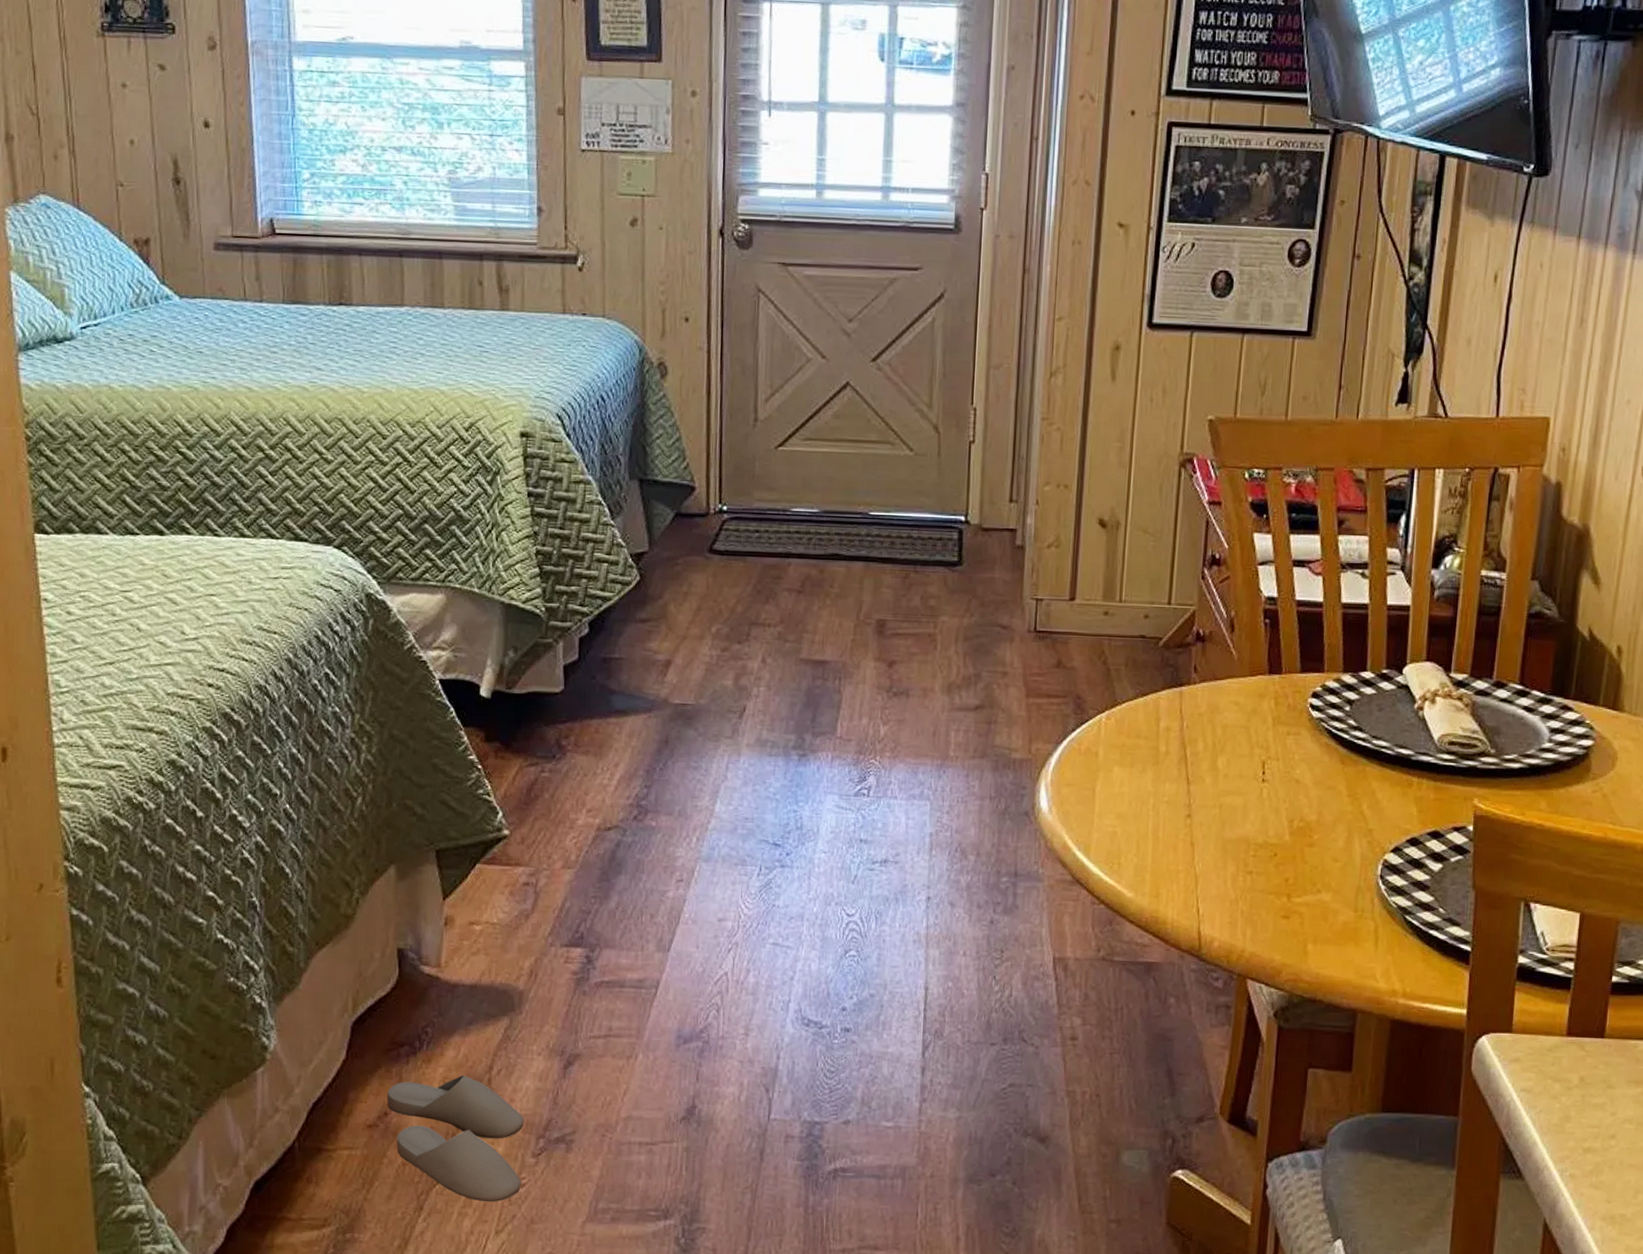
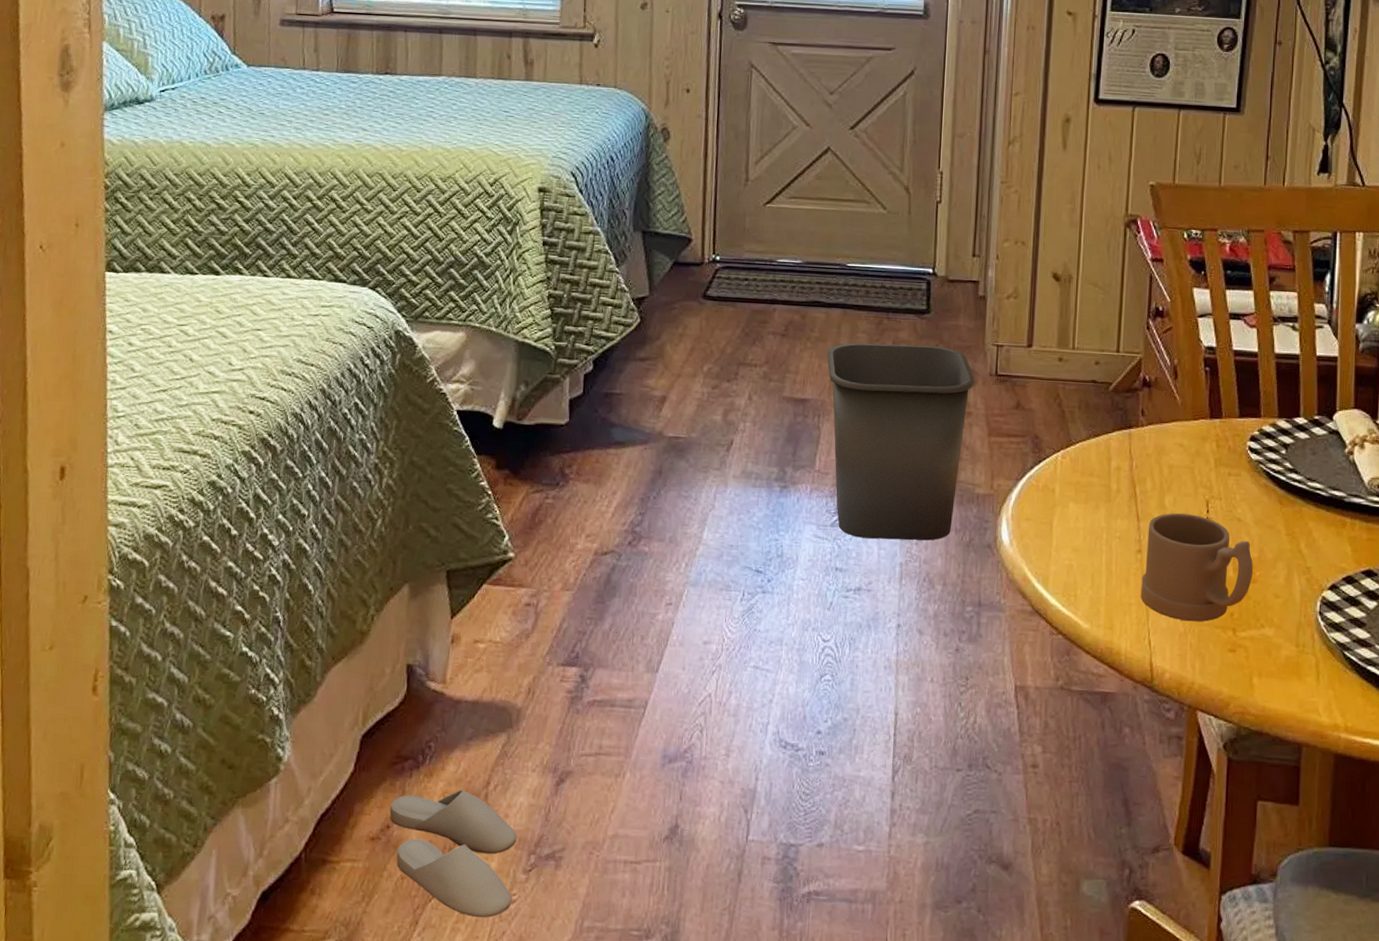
waste bin: none [848,599,1012,809] -> present [827,343,975,541]
mug: none [1189,775,1312,889] -> present [1141,513,1254,622]

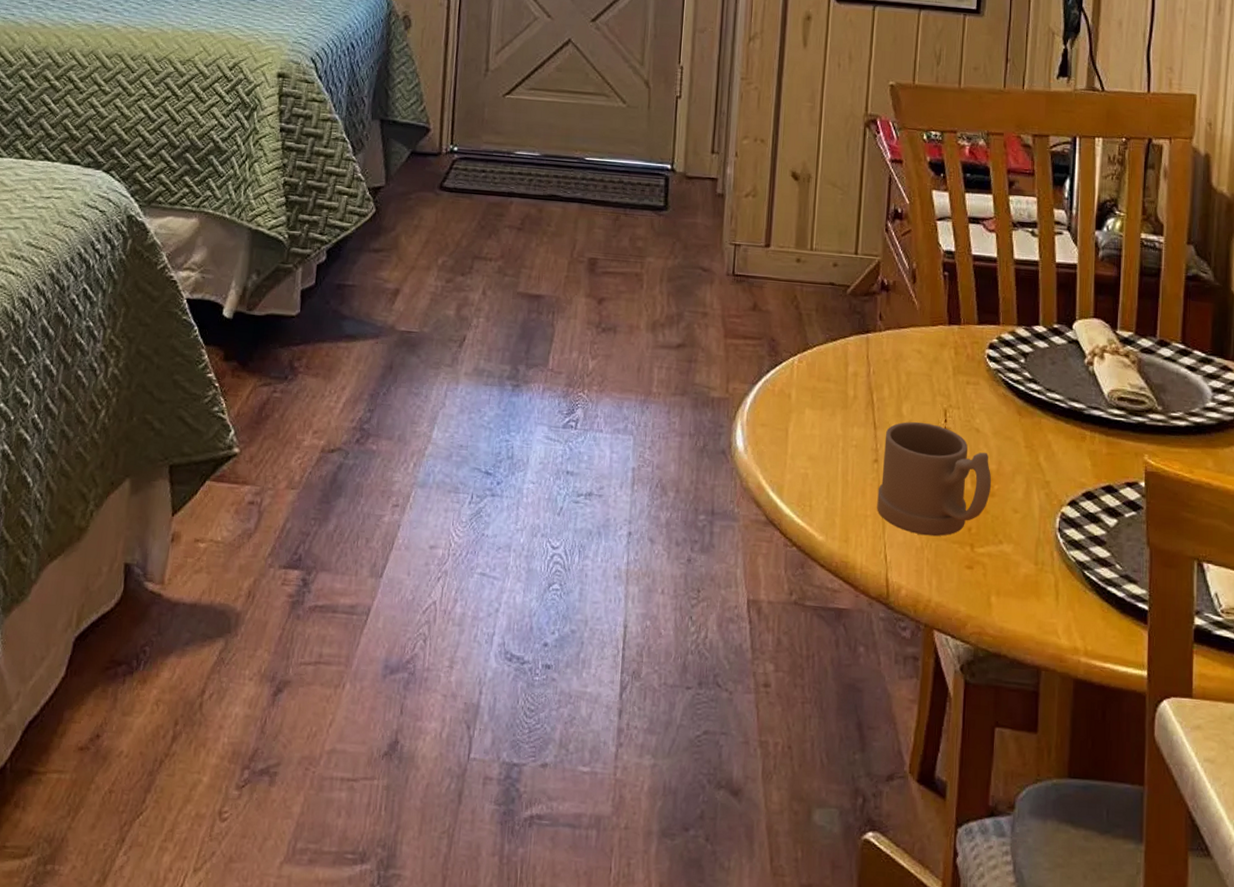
slippers: present [389,790,517,918] -> none [100,698,231,837]
waste bin: present [827,343,975,541] -> none [563,238,712,445]

